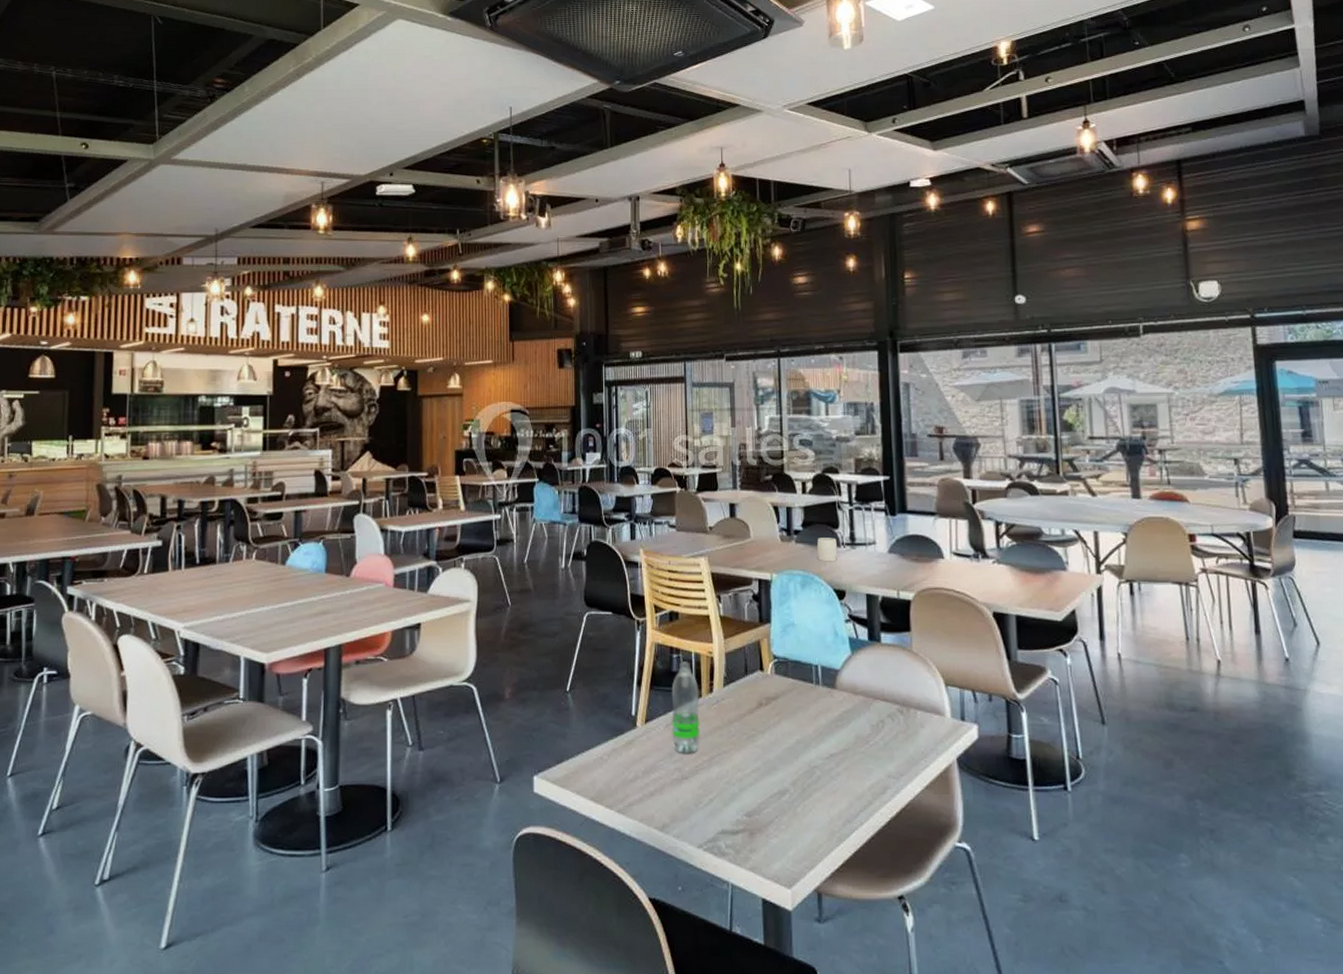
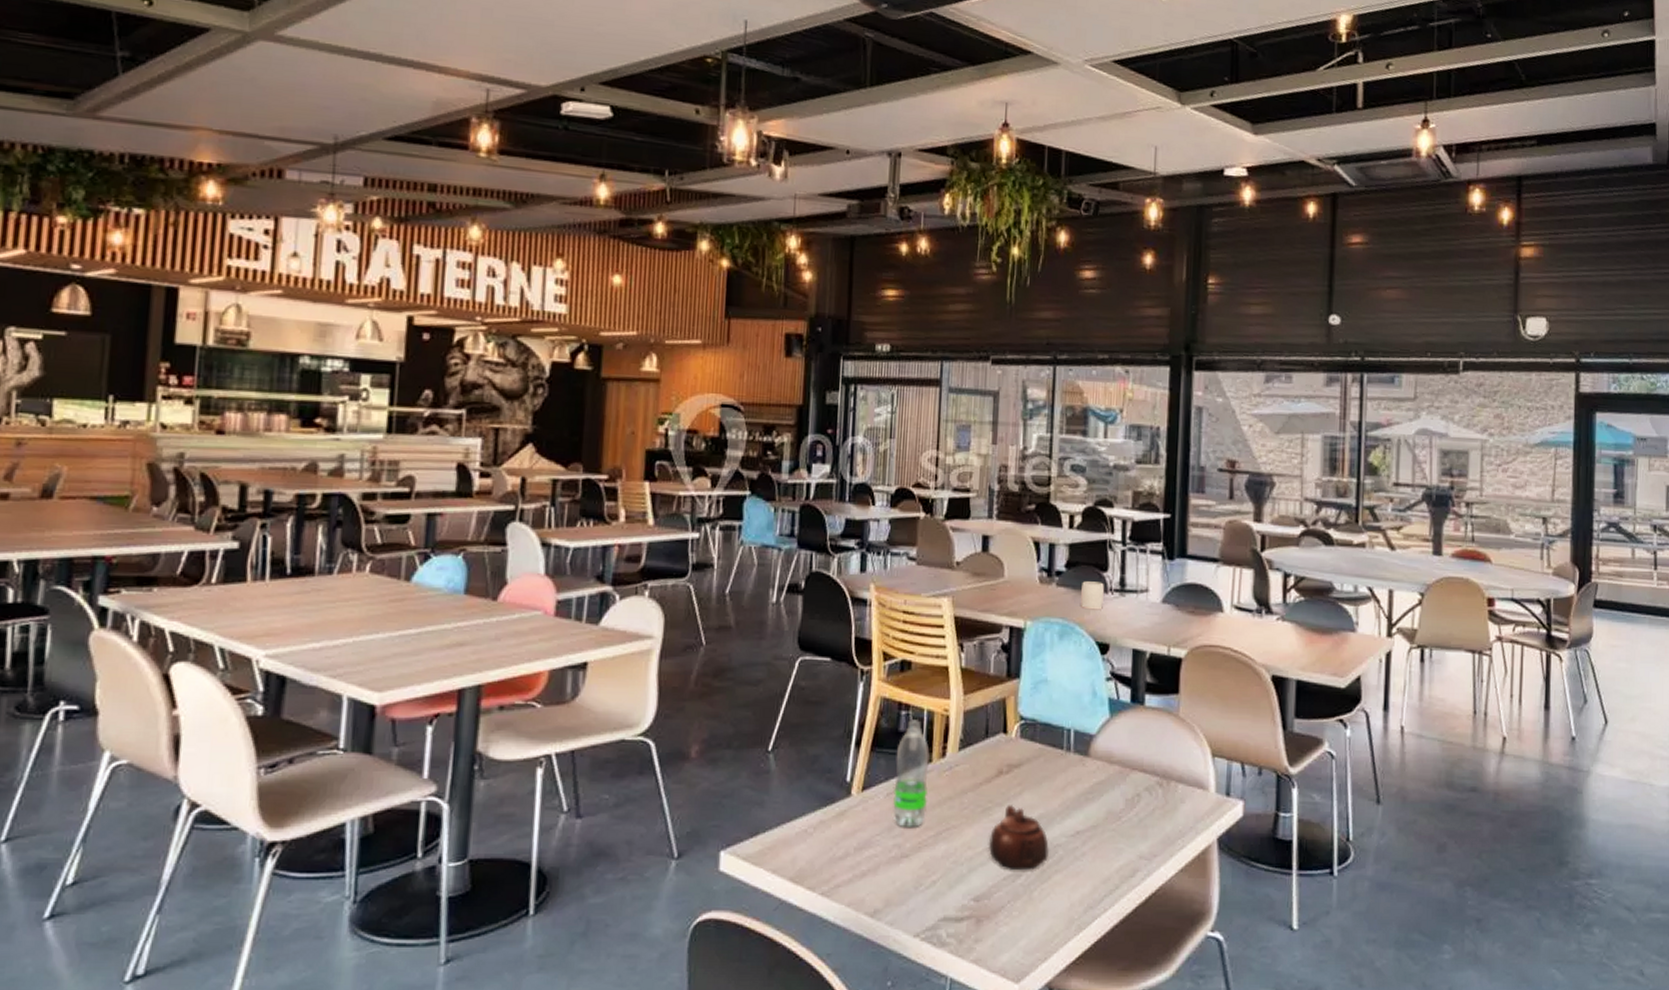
teapot: none [754,732,808,788] -> present [988,805,1049,870]

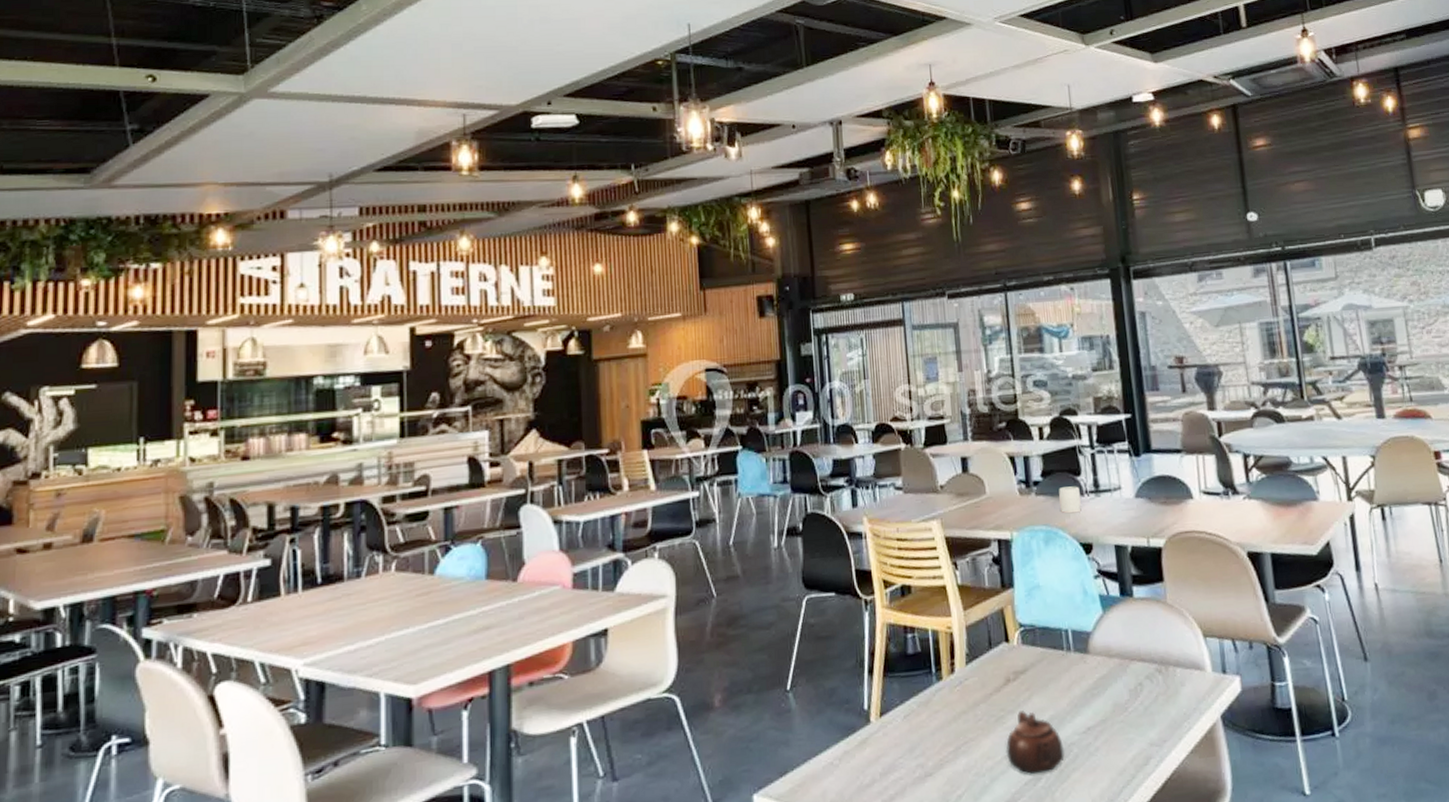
bottle: present [893,720,930,829] -> none [907,640,944,747]

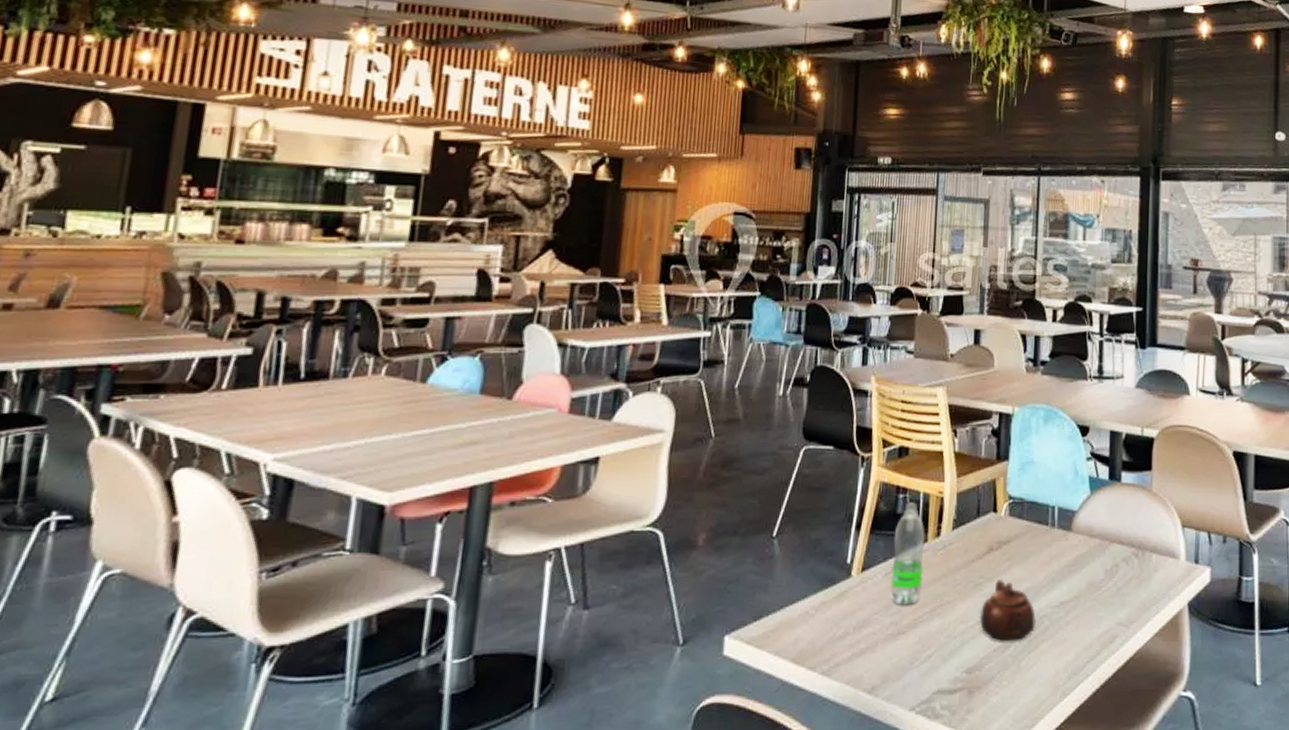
bottle: none [907,640,944,747] -> present [890,502,925,606]
mug: present [1058,486,1081,514] -> none [1062,370,1085,396]

